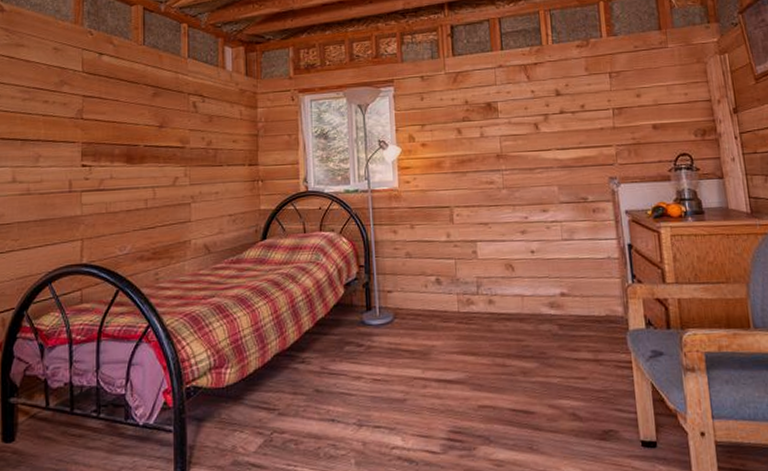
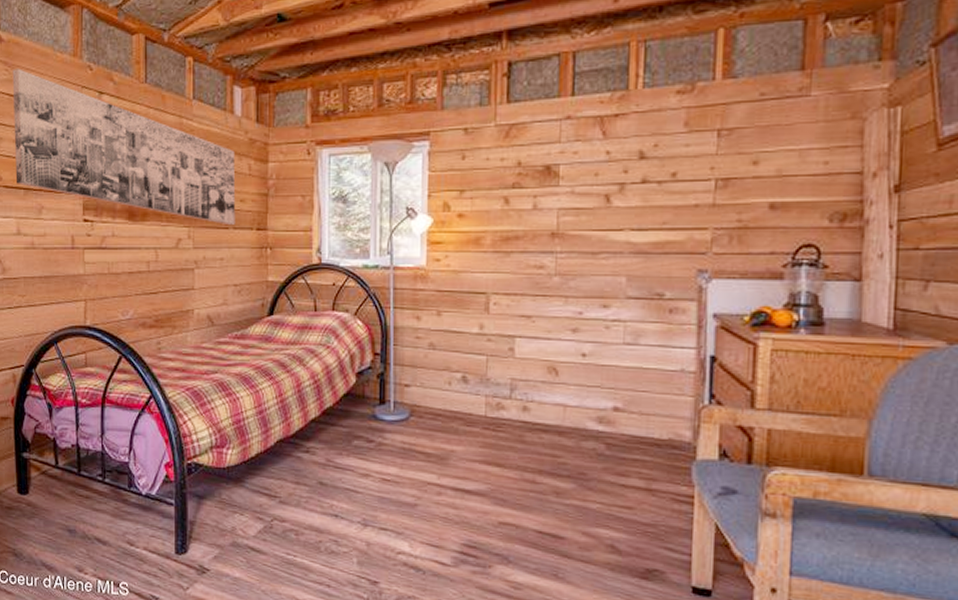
wall art: none [12,34,229,164] -> present [12,68,236,226]

